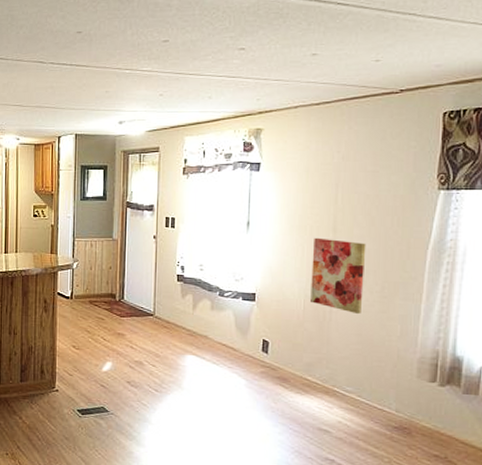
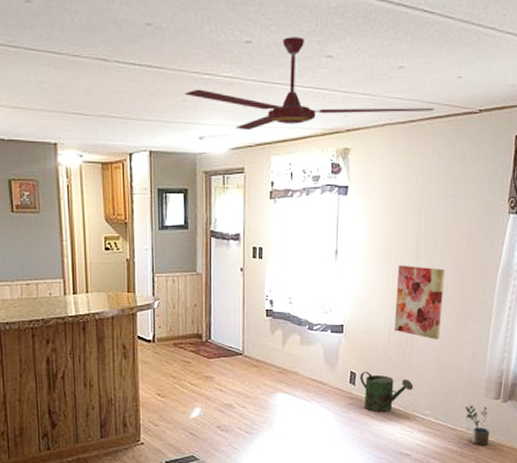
ceiling fan: none [107,34,351,115] -> present [184,37,435,131]
watering can: none [272,341,333,385] -> present [359,372,414,413]
potted plant: none [394,386,426,432] -> present [465,405,490,446]

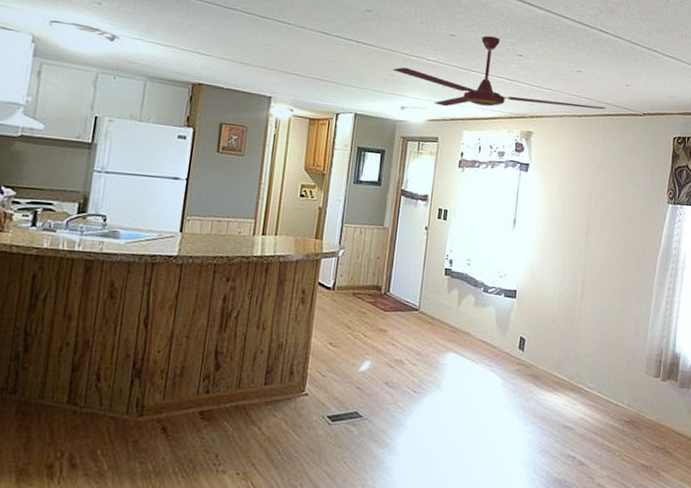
watering can: present [359,372,414,413] -> none [528,338,580,382]
wall art: present [395,265,445,339] -> none [564,239,612,313]
potted plant: present [465,405,490,446] -> none [627,381,650,425]

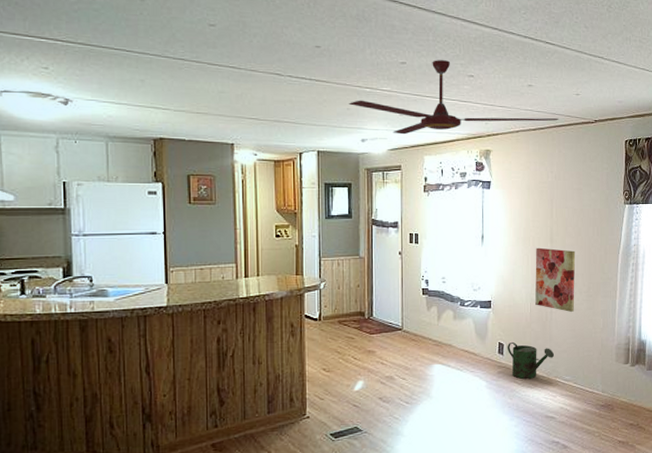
watering can: none [528,338,580,382] -> present [507,342,555,380]
wall art: none [564,239,612,313] -> present [535,247,576,312]

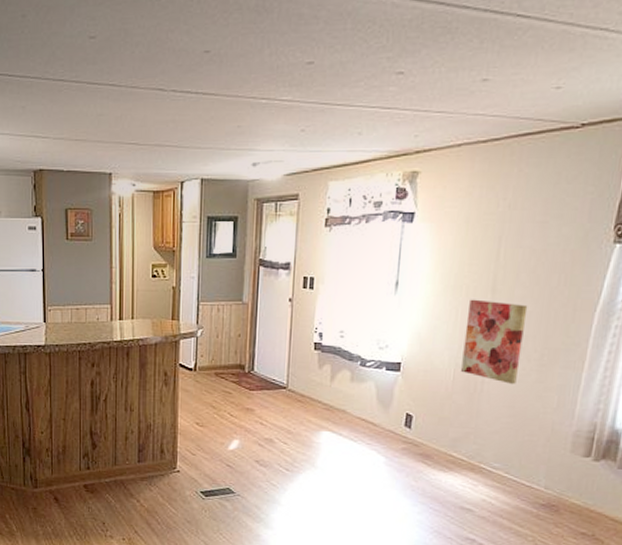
ceiling fan: present [348,60,559,135] -> none [239,54,524,156]
watering can: present [507,342,555,380] -> none [416,415,482,461]

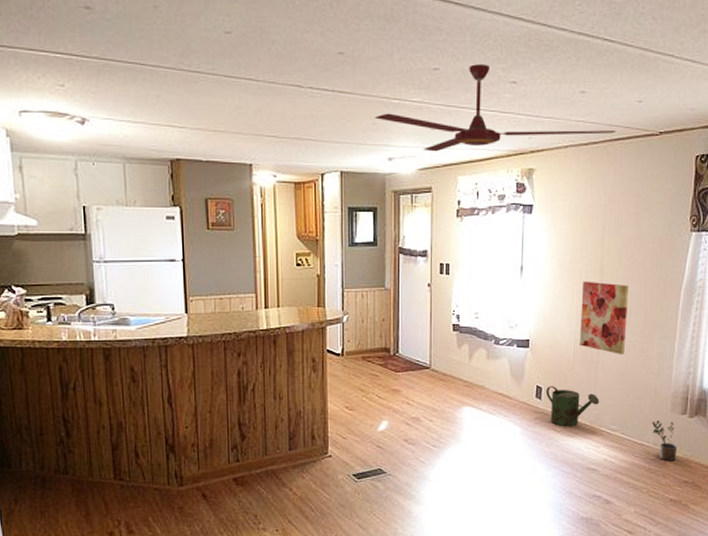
ceiling fan: none [239,54,524,156] -> present [374,64,616,152]
watering can: none [416,415,482,461] -> present [545,386,600,427]
potted plant: none [544,461,576,509] -> present [652,420,678,462]

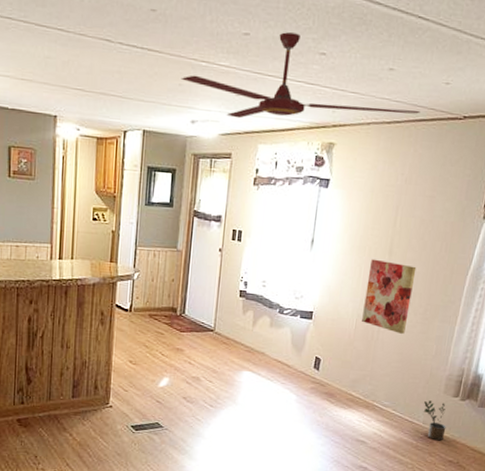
watering can: present [545,386,600,427] -> none [323,358,376,400]

